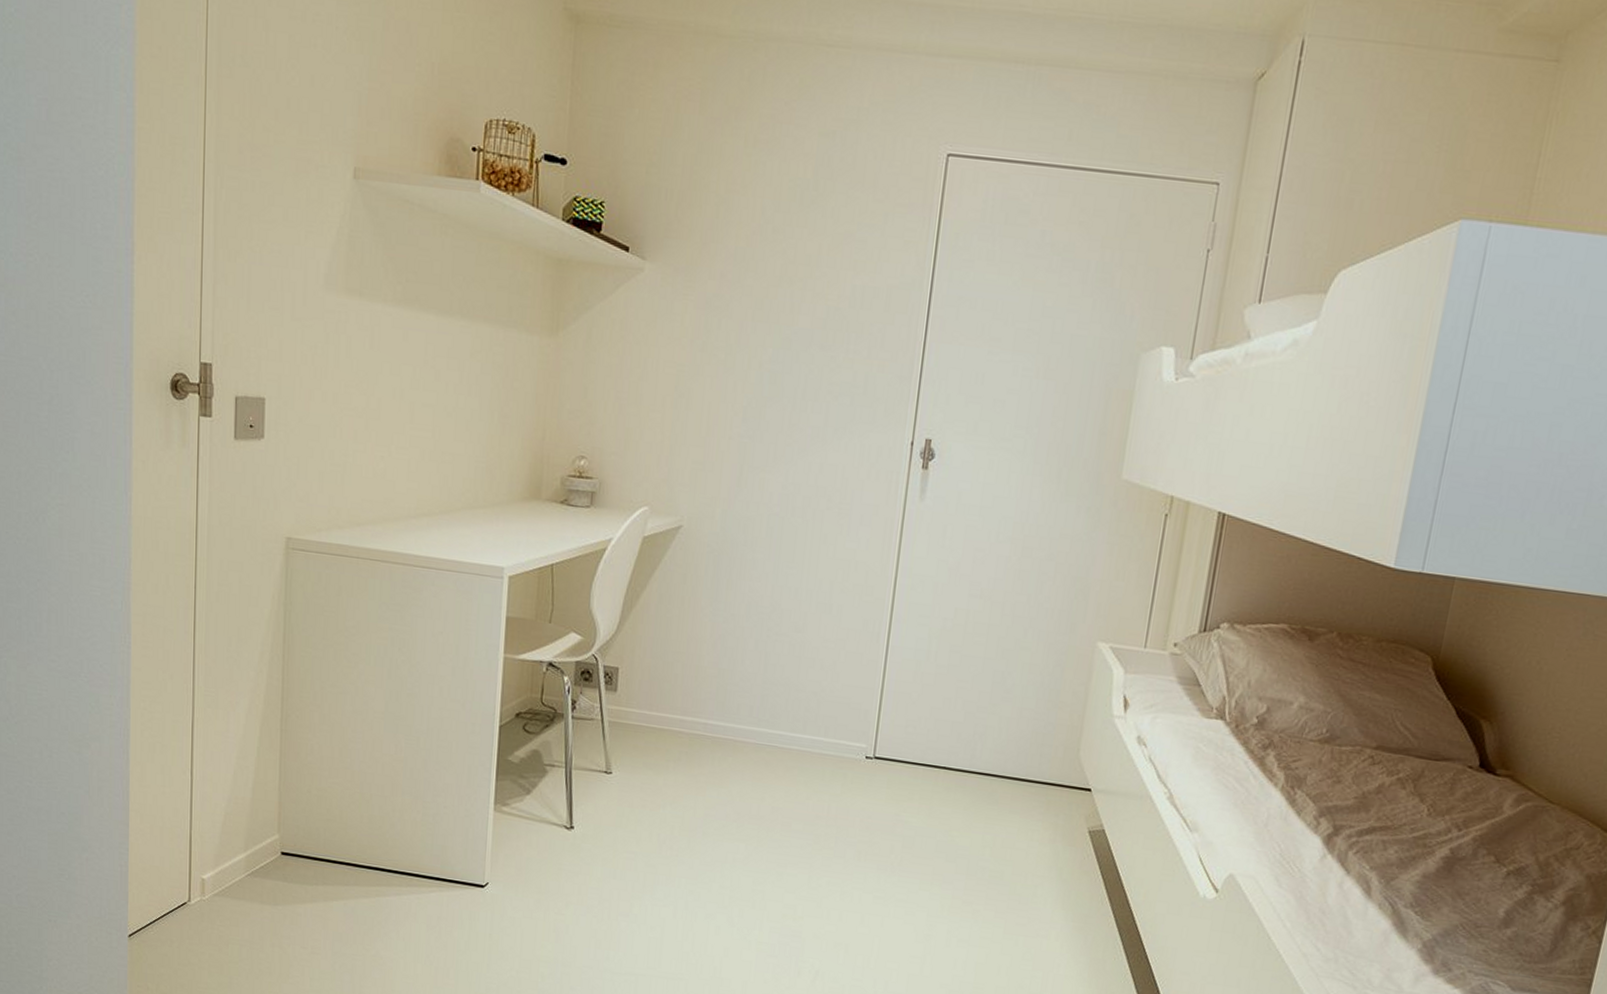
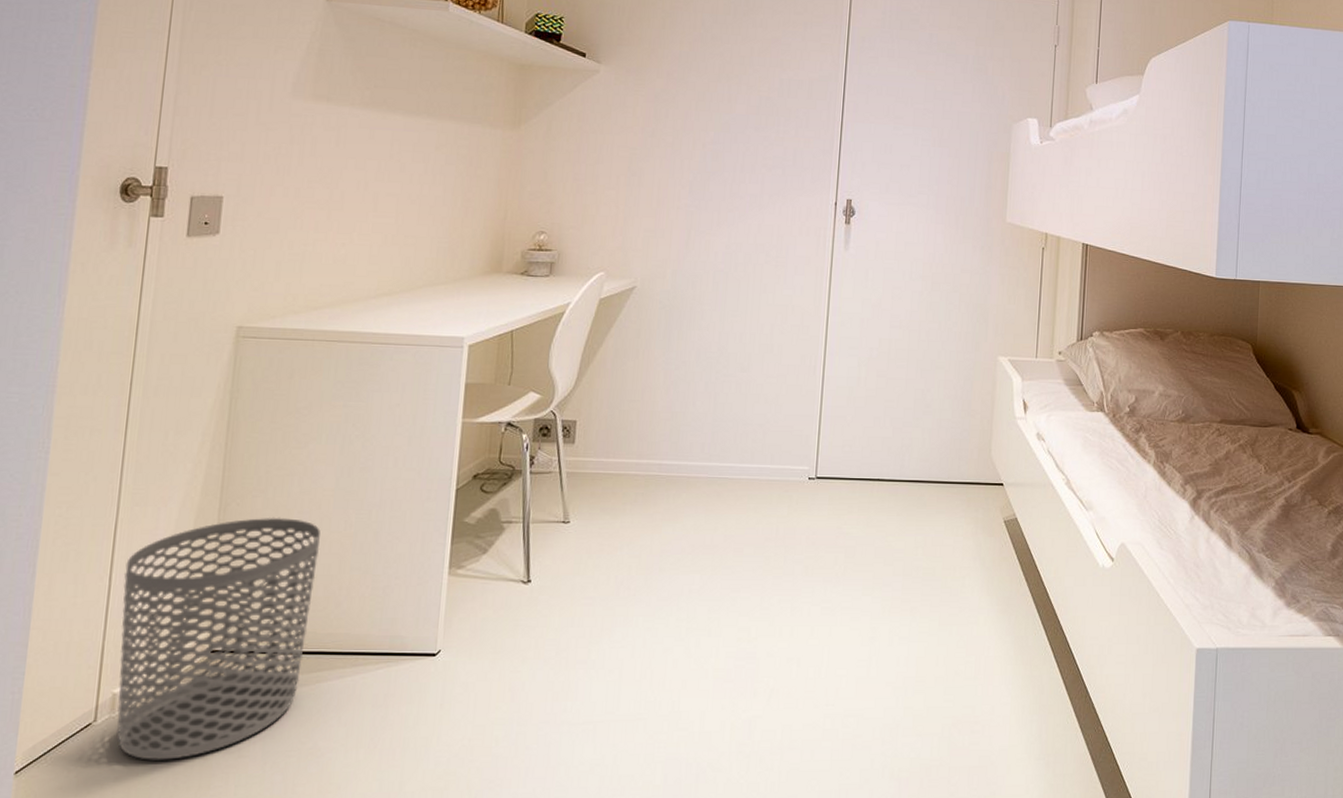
waste bin: none [203,732,374,947] -> present [117,517,320,760]

